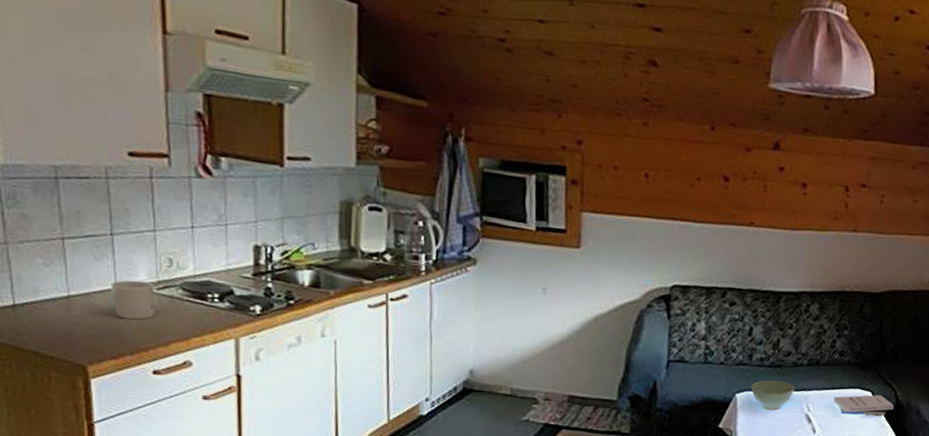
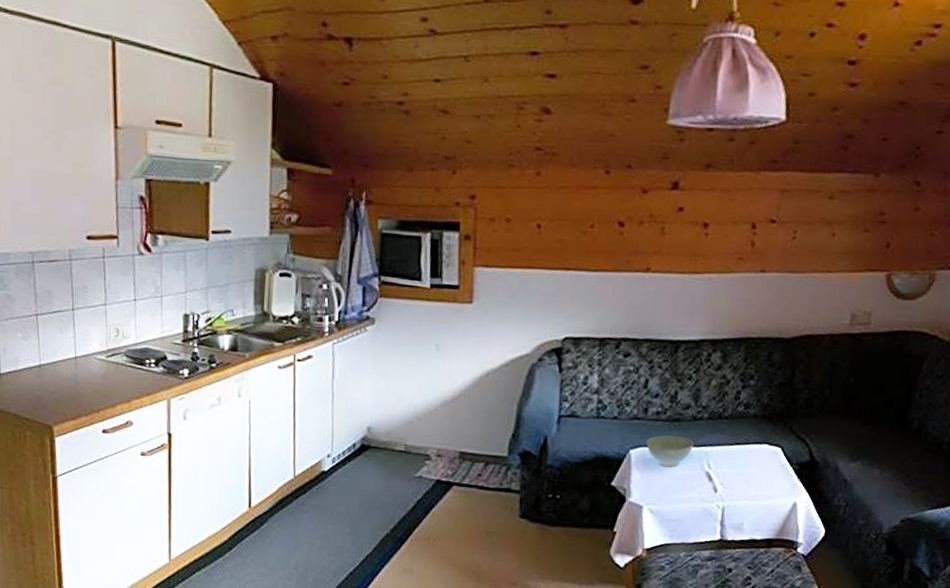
mug: present [110,280,156,320] -> none [71,349,106,385]
books: present [833,394,894,416] -> none [737,450,808,475]

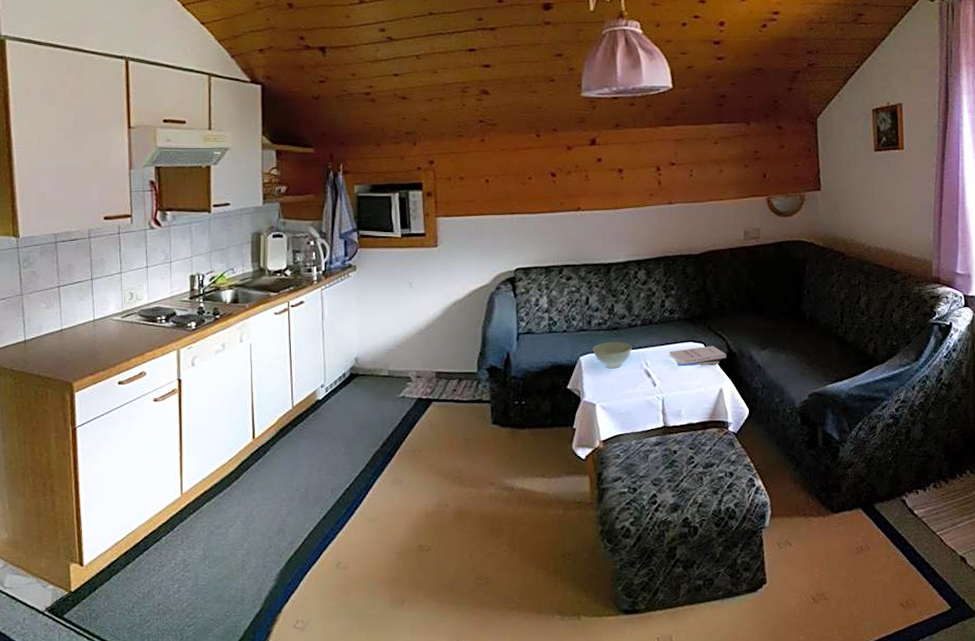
books: none [737,450,808,475] -> present [669,346,727,367]

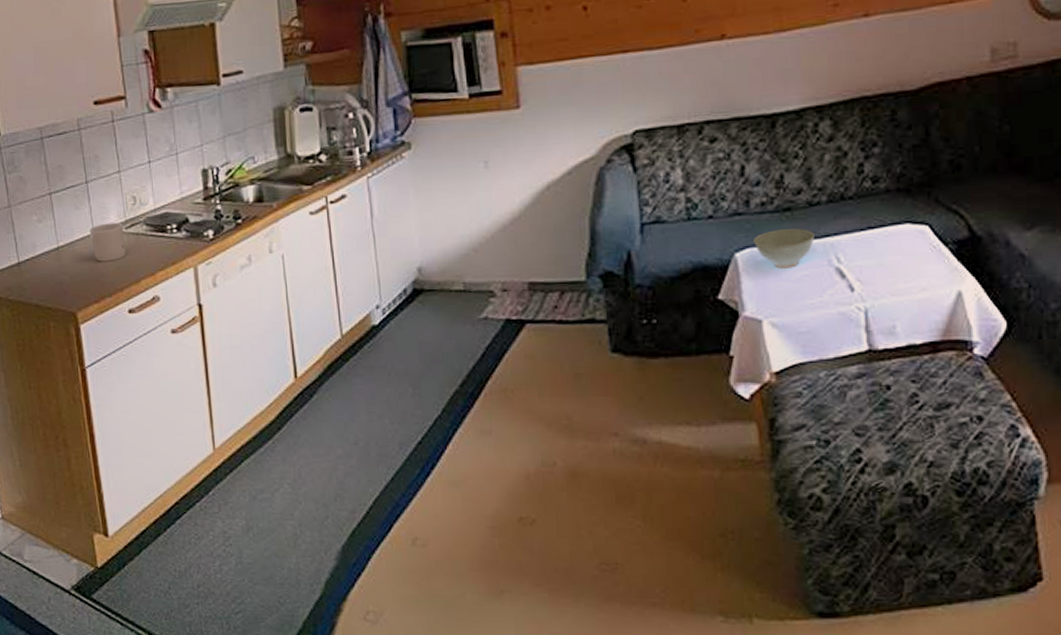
mug: none [90,312,121,343] -> present [89,222,127,262]
books: present [669,346,727,367] -> none [873,227,968,262]

